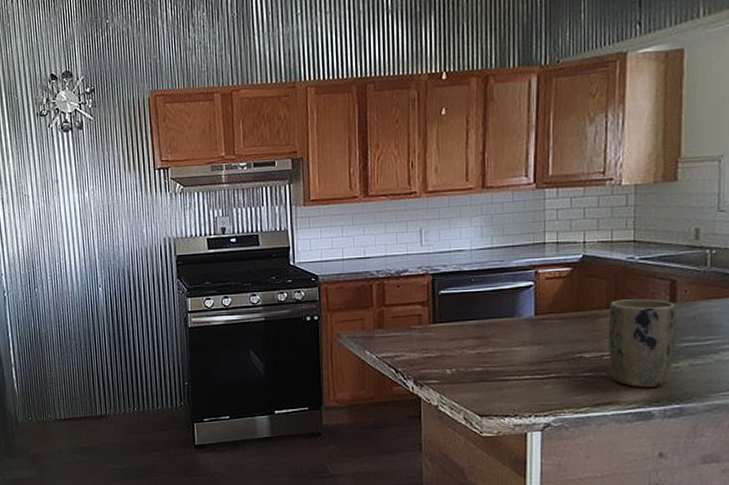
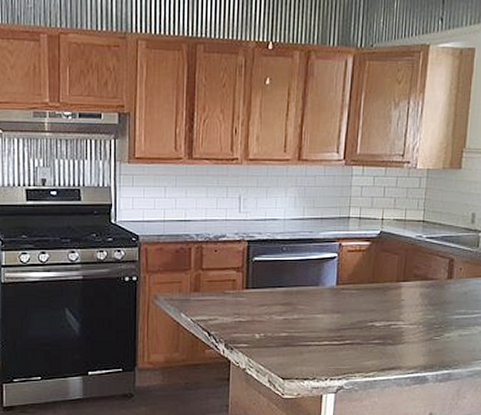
plant pot: present [608,299,676,388] -> none [395,274,452,355]

